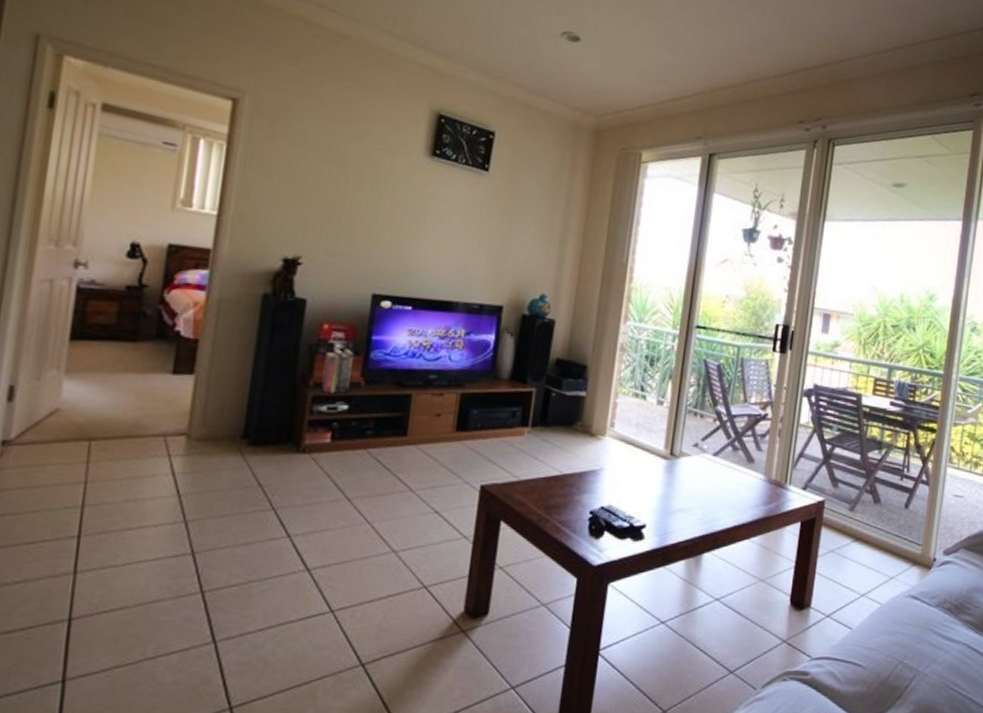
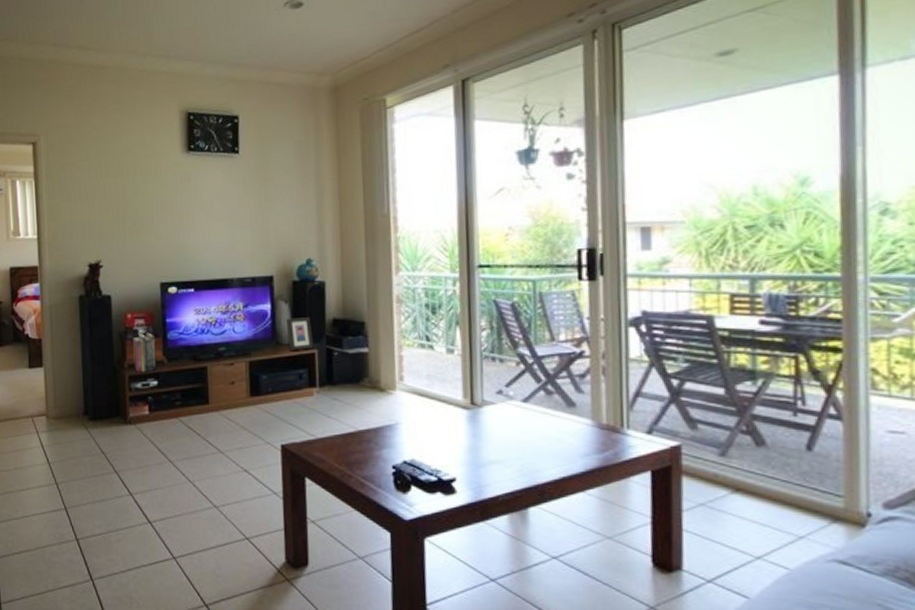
picture frame: none [507,352,535,387] -> present [287,317,314,350]

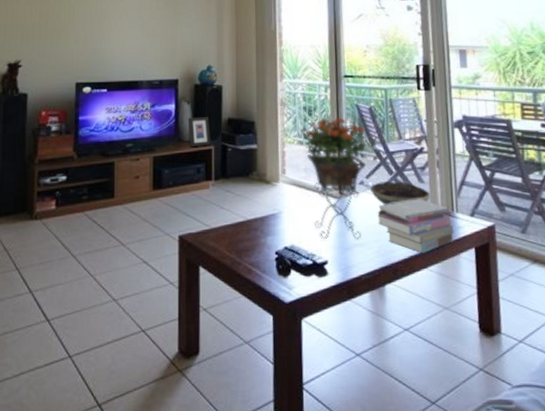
books: present [133,332,157,373] -> none [44,129,67,168]
potted flower: none [422,316,511,456] -> present [300,117,369,239]
decorative bowl: none [511,391,592,430] -> present [370,181,431,216]
books: none [521,412,622,474] -> present [378,199,454,253]

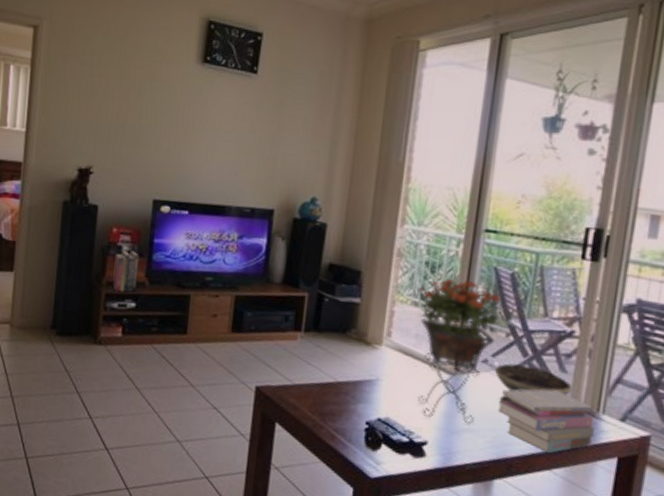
books: none [44,129,67,168] -> present [112,250,140,293]
picture frame: present [188,117,211,146] -> none [279,256,307,292]

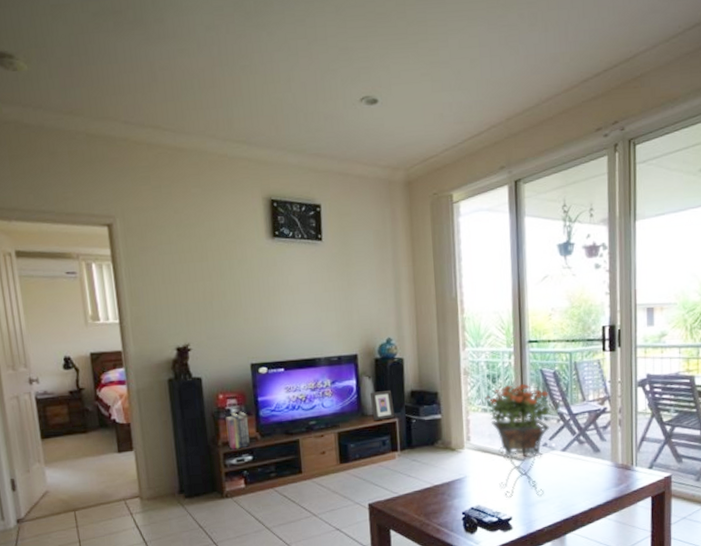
picture frame: none [279,256,307,292] -> present [370,390,395,420]
decorative bowl: present [495,363,573,403] -> none [554,441,612,474]
books: present [499,389,594,453] -> none [561,456,632,505]

